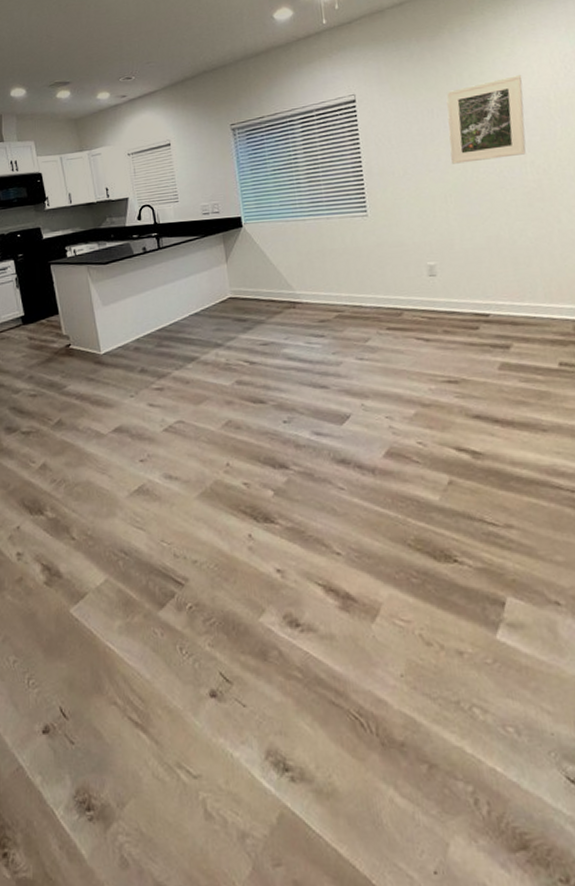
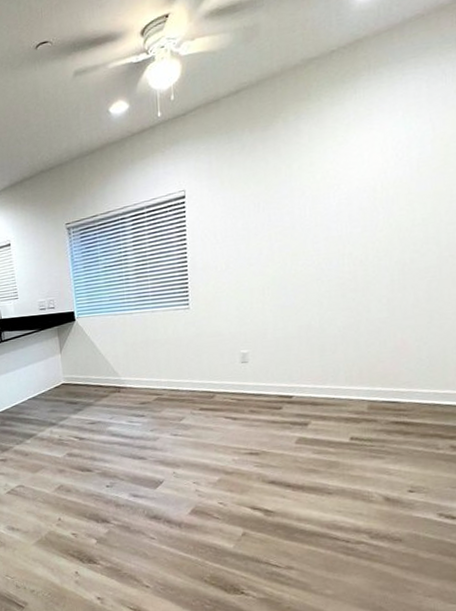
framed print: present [446,75,526,164] -> none [271,165,352,258]

